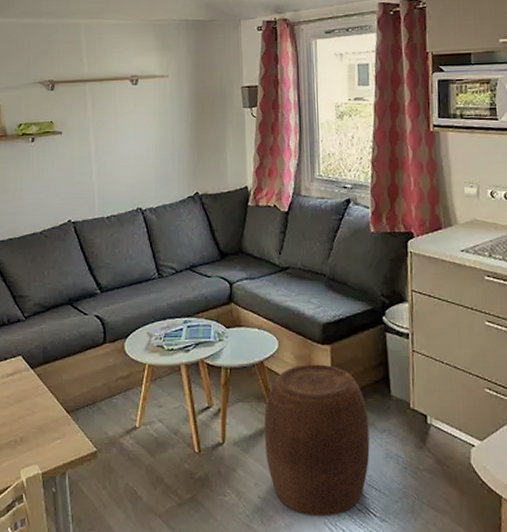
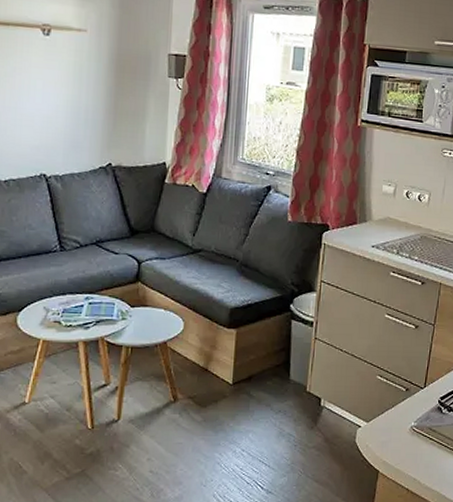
stool: present [264,364,370,517] -> none [161,346,266,489]

